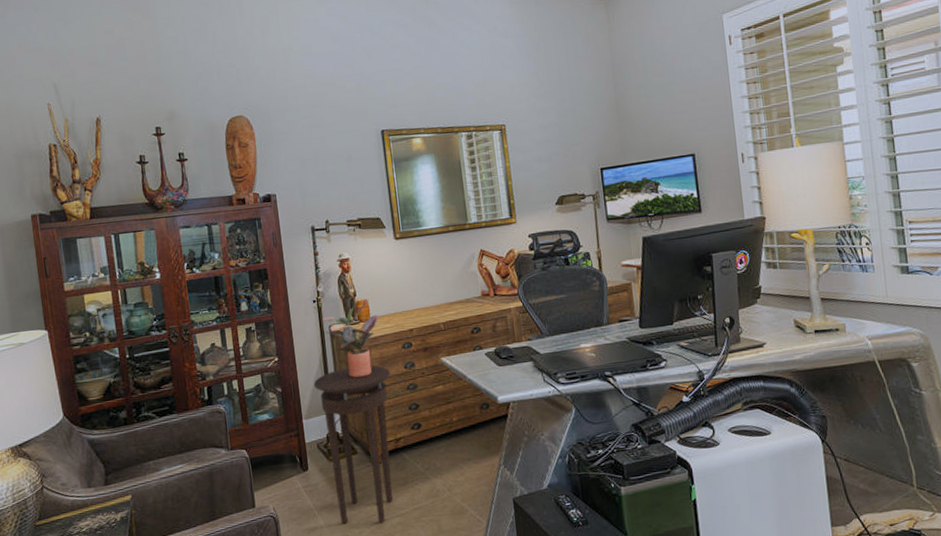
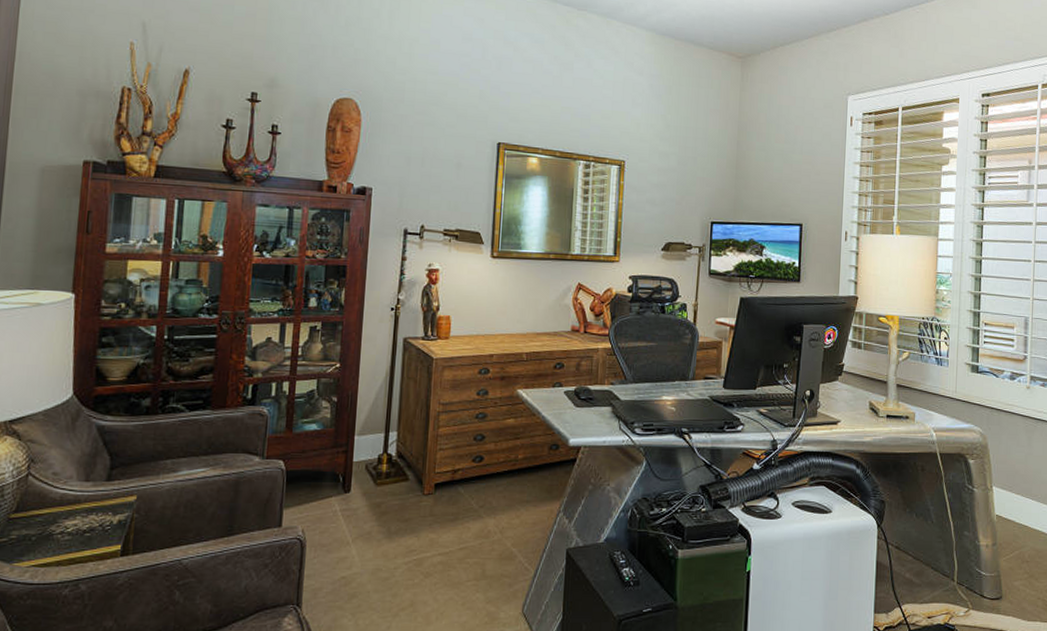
stool: present [313,365,393,525] -> none [374,385,461,560]
potted plant: present [321,300,379,378] -> none [396,317,459,398]

